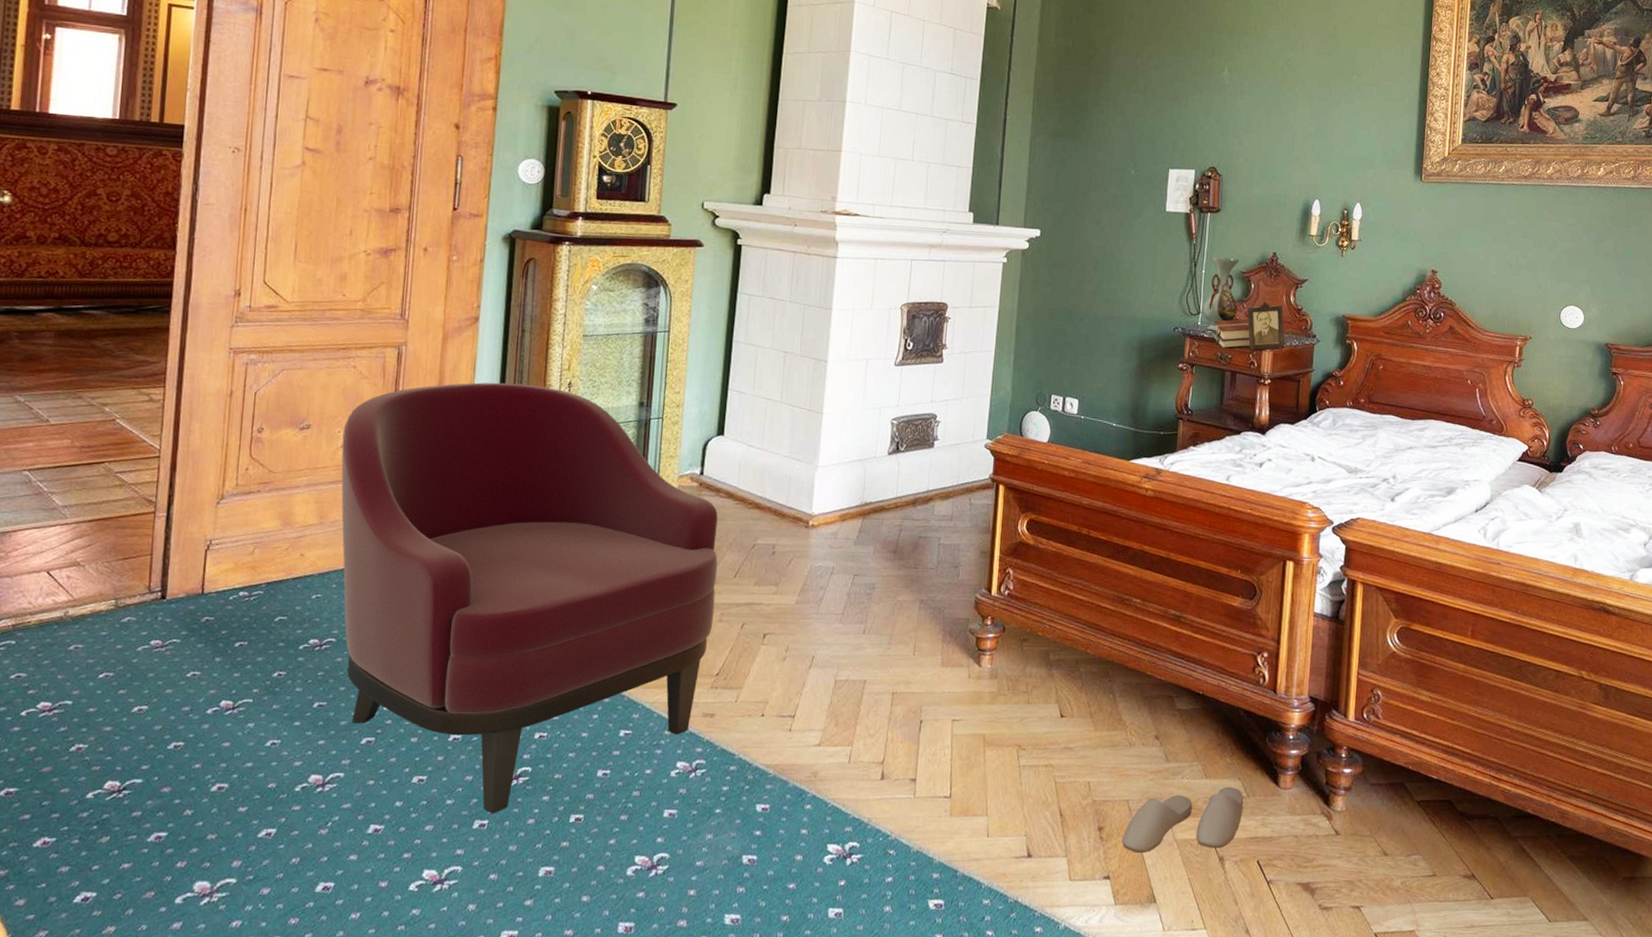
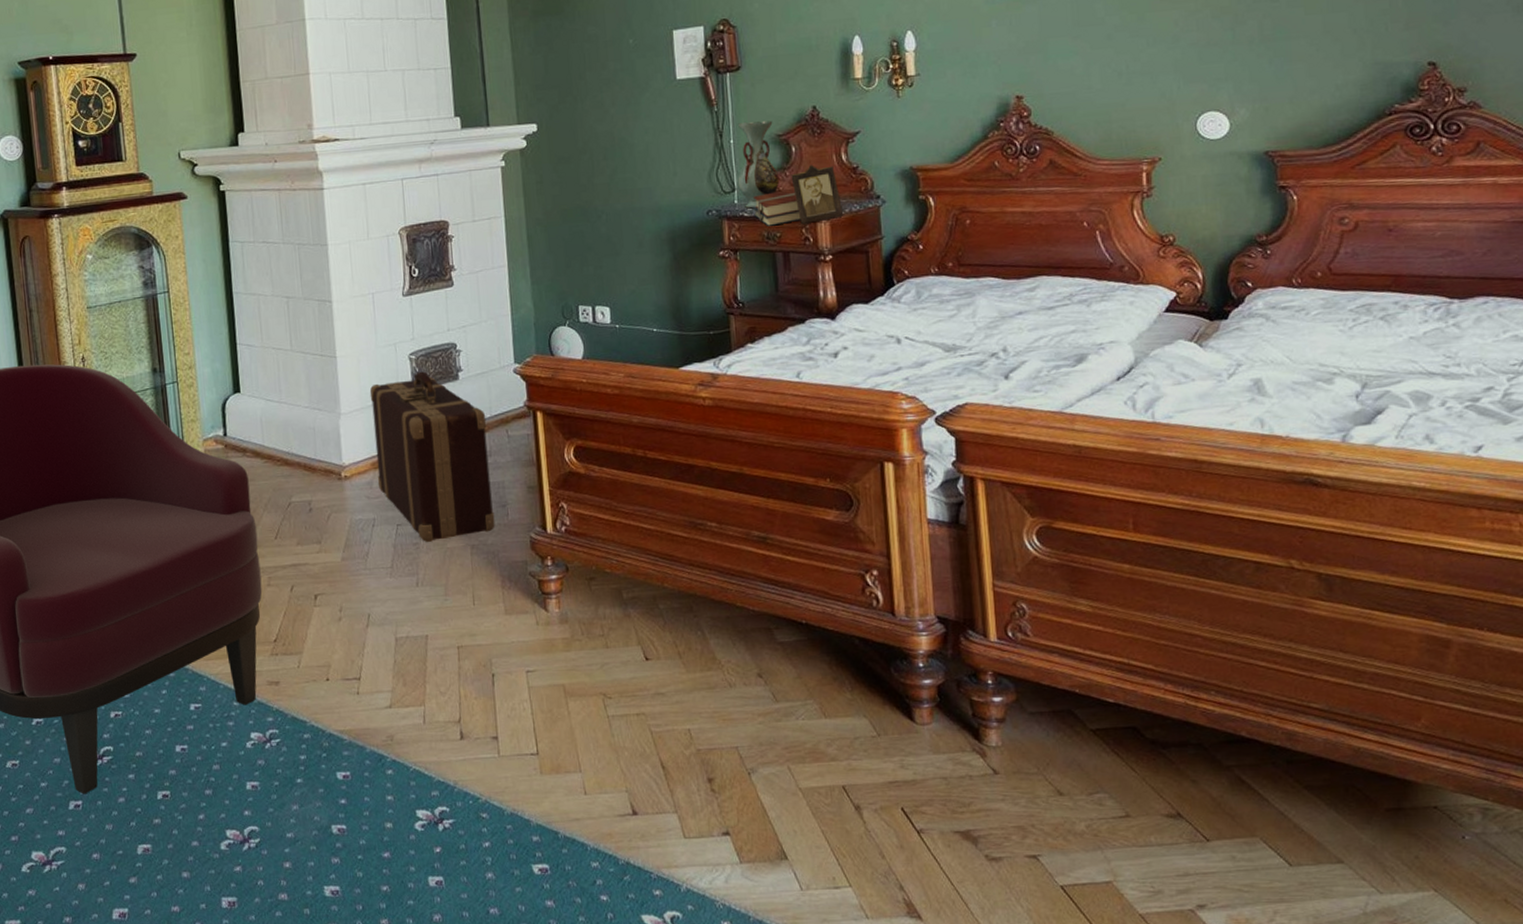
suitcase: none [842,436,953,593] -> present [369,371,495,542]
slippers: present [1121,786,1243,853] -> none [736,725,875,805]

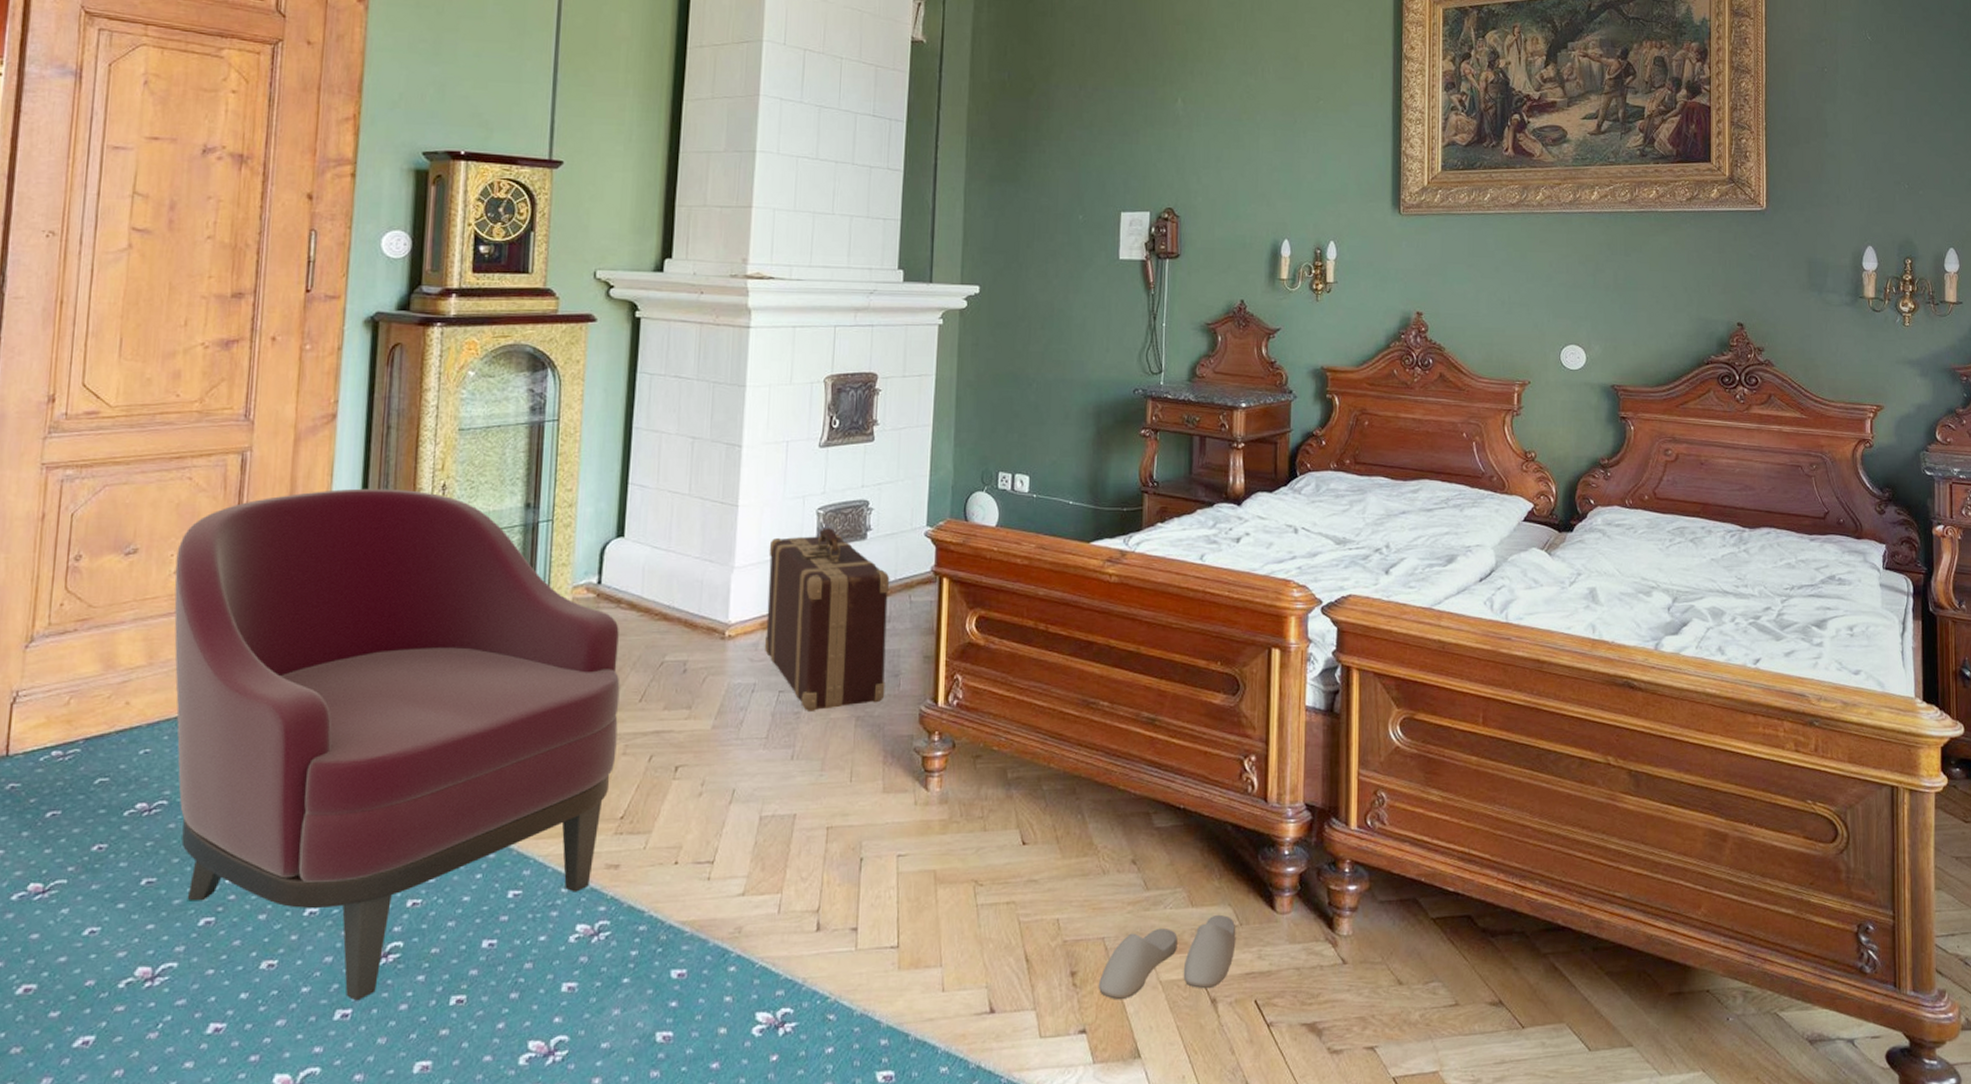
slippers: none [736,725,875,805] -> present [1098,914,1236,1000]
decorative vase: present [737,120,780,210] -> none [1165,307,1205,393]
books: present [752,188,801,226] -> none [1176,375,1220,410]
photo frame: present [791,164,844,224] -> none [1214,355,1259,411]

